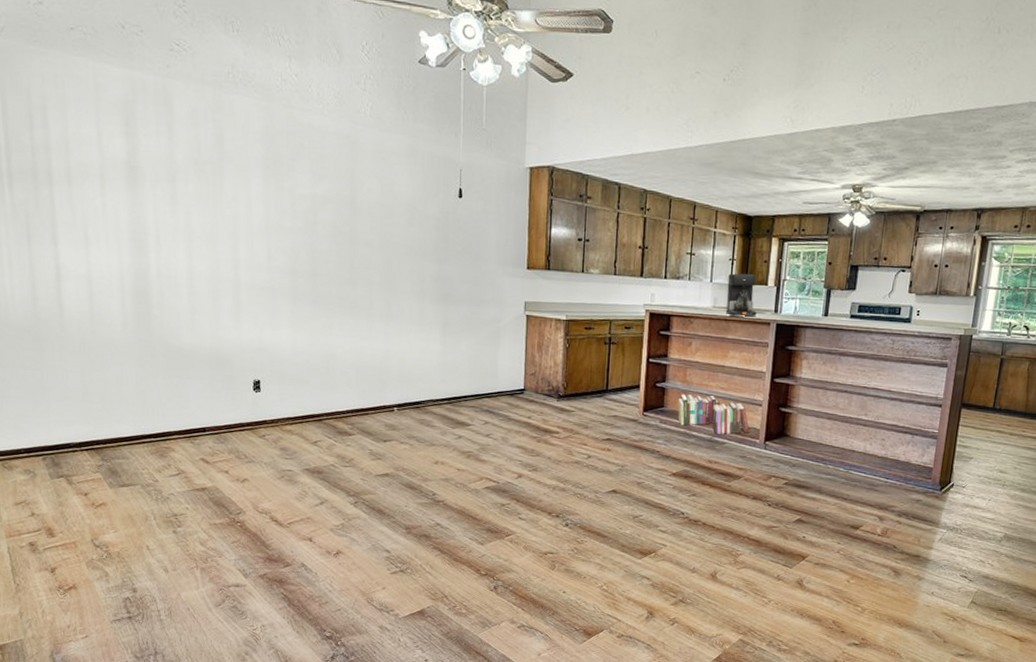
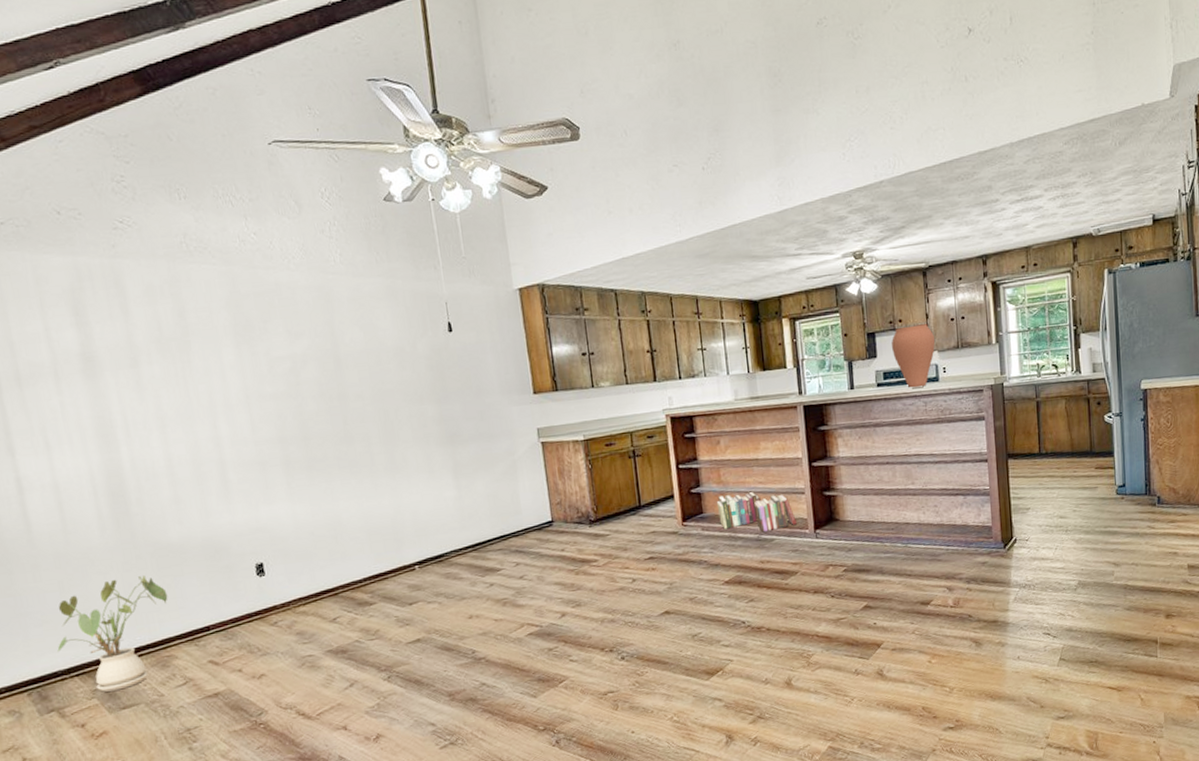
house plant: none [72,371,173,470] -> present [57,576,168,692]
coffee maker: present [725,273,757,317] -> none [744,358,781,407]
vase: none [871,265,916,326] -> present [891,324,936,388]

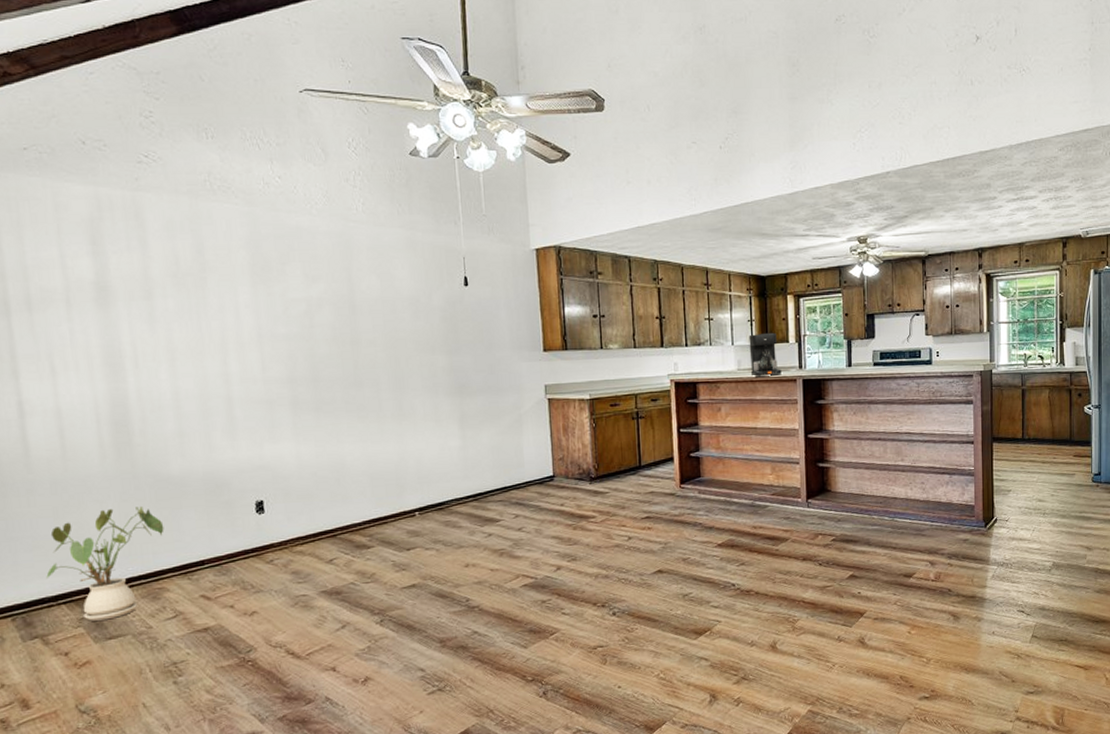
books: present [716,491,762,529] -> none [714,458,758,494]
coffee maker: none [744,358,781,407] -> present [749,332,782,378]
books: present [754,494,797,533] -> none [750,463,790,499]
vase: present [891,324,936,388] -> none [889,309,931,369]

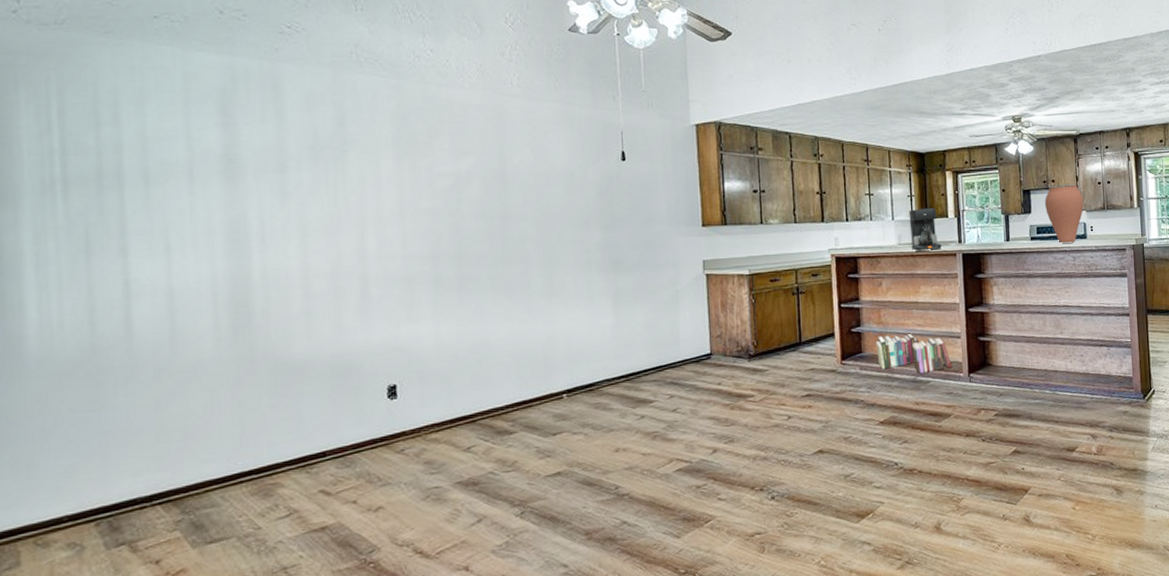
house plant: present [46,507,164,621] -> none [141,394,282,524]
books: none [714,458,758,494] -> present [875,333,920,370]
books: none [750,463,790,499] -> present [912,337,952,374]
vase: none [889,309,931,369] -> present [1044,185,1084,243]

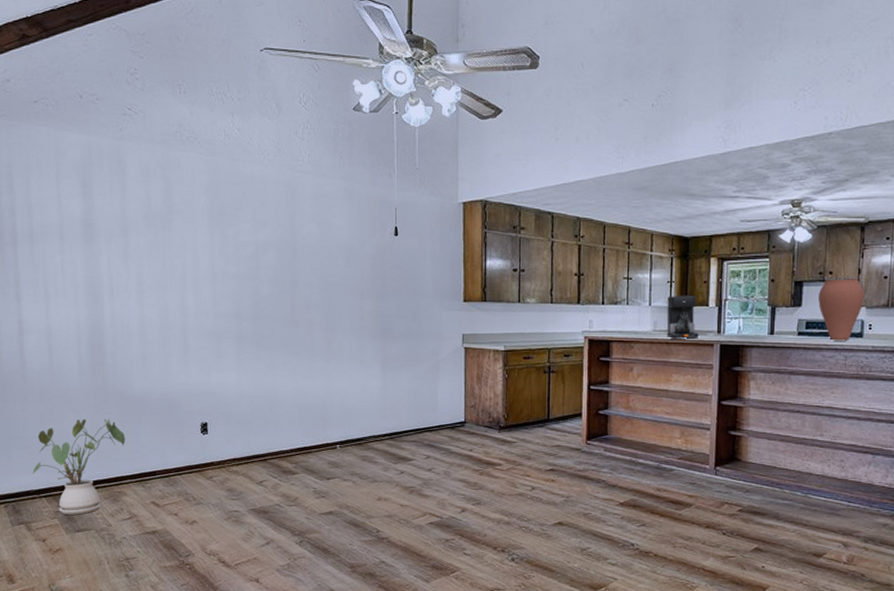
house plant: none [141,394,282,524] -> present [32,419,126,515]
books: present [875,333,920,370] -> none [622,420,667,453]
books: present [912,337,952,374] -> none [658,427,698,462]

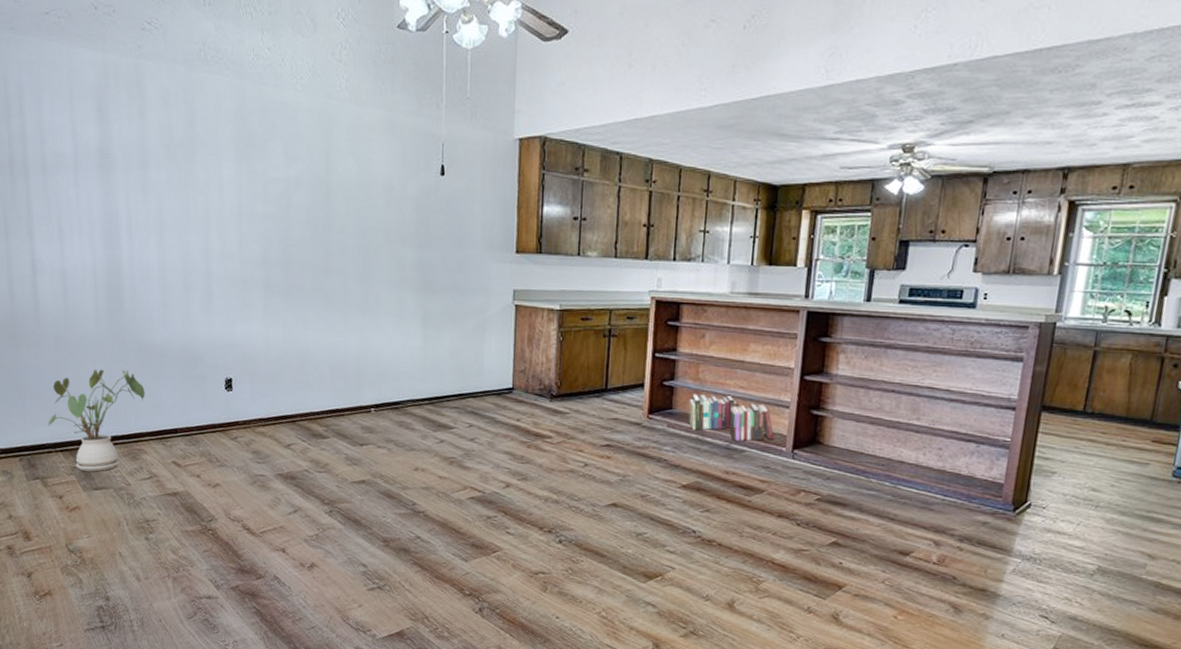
books: none [622,420,667,453] -> present [688,394,740,431]
books: none [658,427,698,462] -> present [729,403,774,442]
coffee maker: present [666,295,699,340] -> none [745,252,783,304]
vase: present [817,279,865,341] -> none [925,239,982,312]

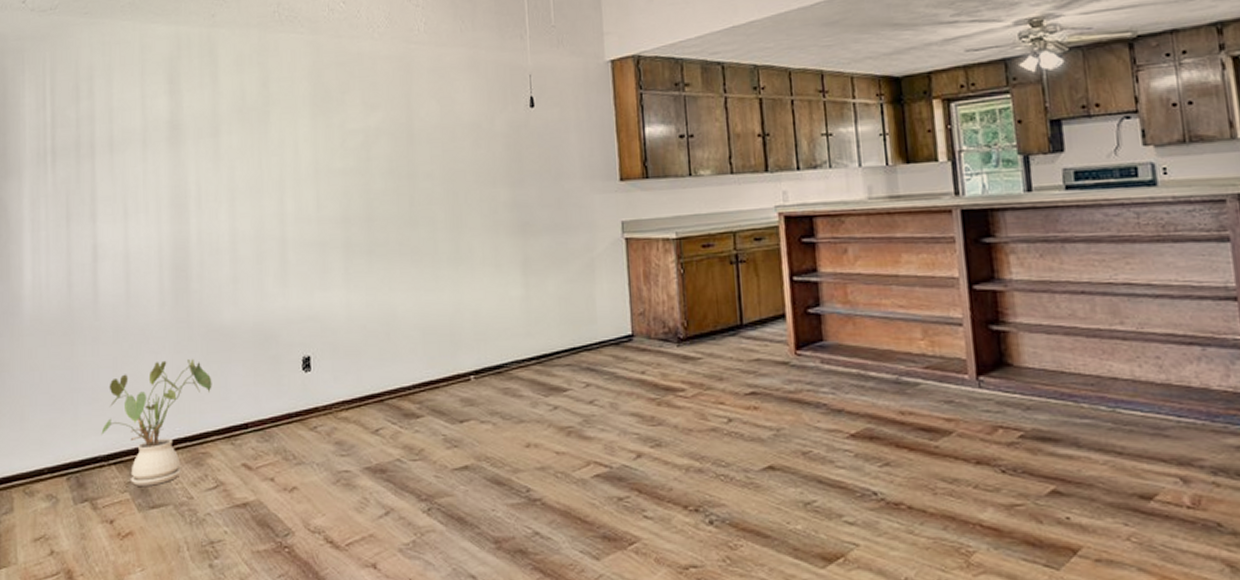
books: present [688,394,740,431] -> none [841,316,903,364]
books: present [729,403,774,442] -> none [892,323,951,373]

